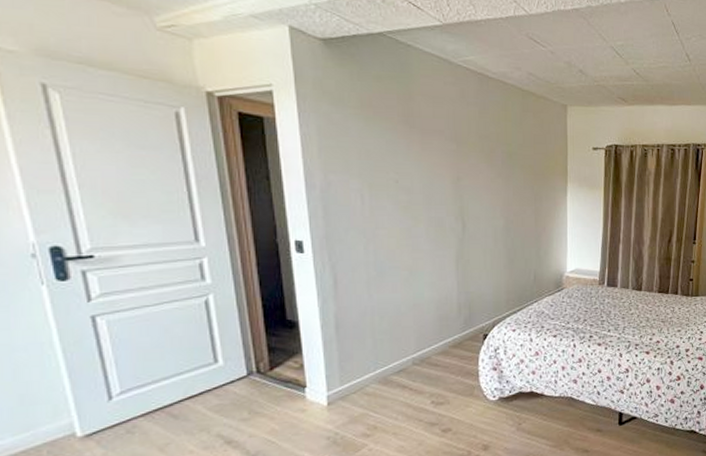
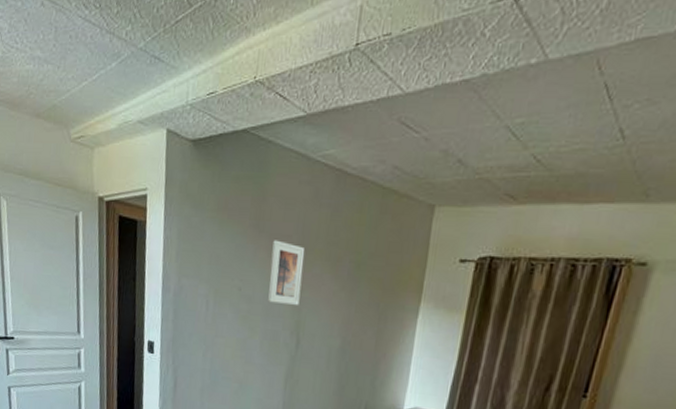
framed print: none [426,135,460,194] -> present [268,240,305,306]

